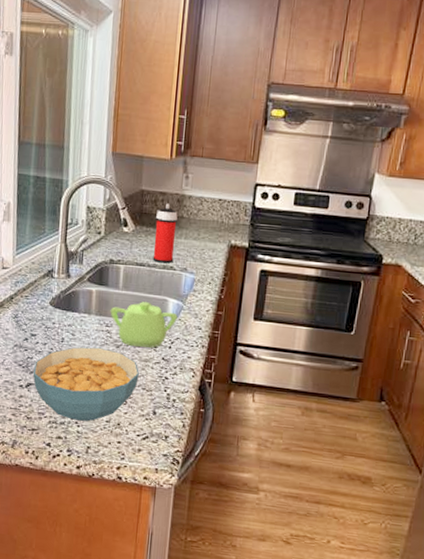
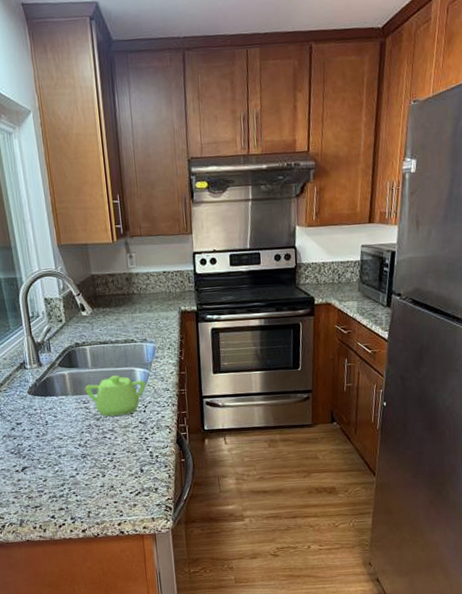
cereal bowl: present [33,347,139,422] -> none [25,423,122,491]
spray can: present [152,203,178,264] -> none [109,283,133,338]

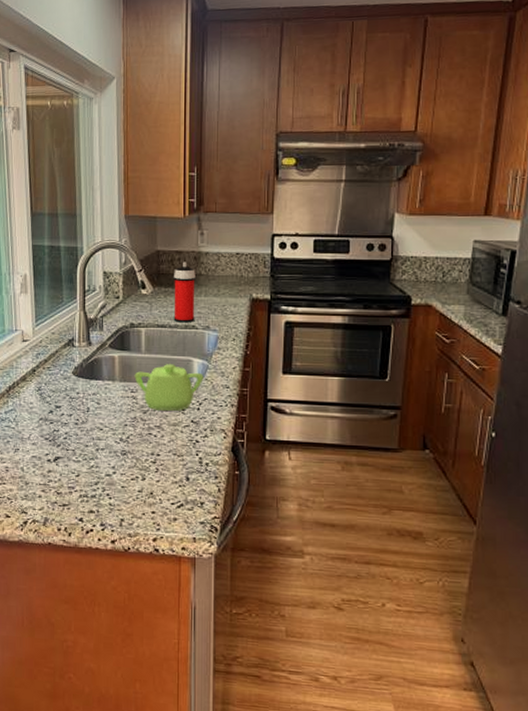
spray can: none [109,283,133,338] -> present [173,262,195,323]

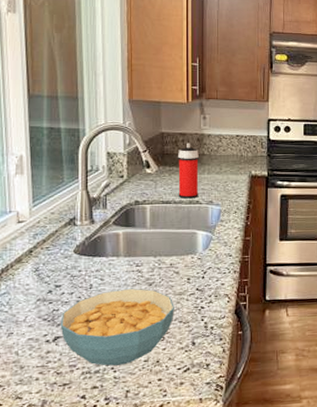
cereal bowl: none [60,414,169,493] -> present [60,288,174,366]
teapot: present [134,364,204,411] -> none [139,237,208,282]

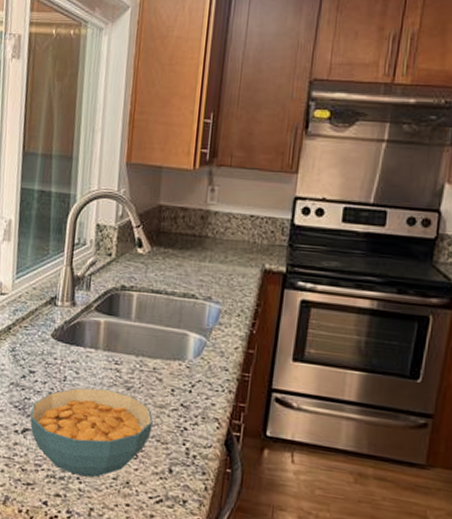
spray can: present [178,143,199,199] -> none [171,220,201,291]

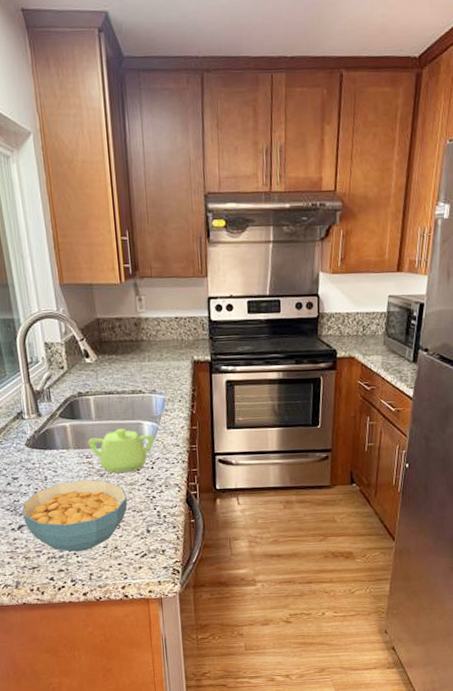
teapot: none [120,336,200,392] -> present [87,428,155,473]

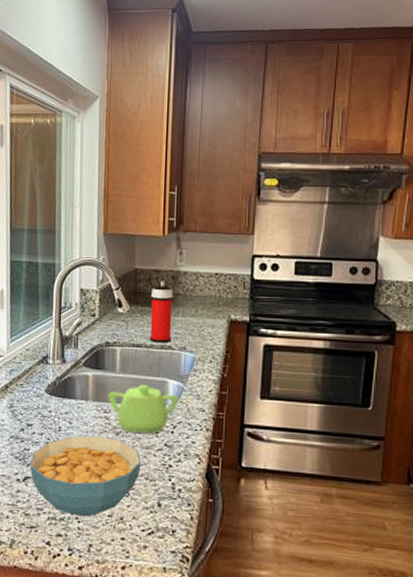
spray can: none [116,328,141,389] -> present [149,281,173,343]

